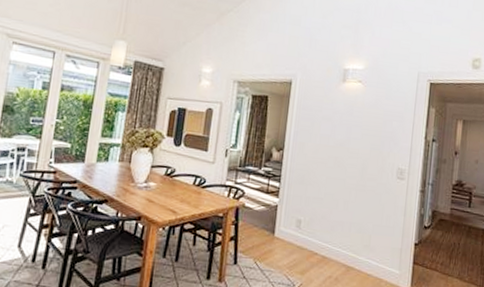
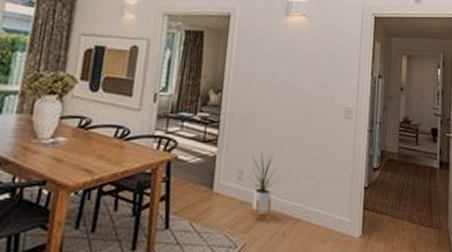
house plant: none [305,205,334,265] -> present [248,153,280,220]

